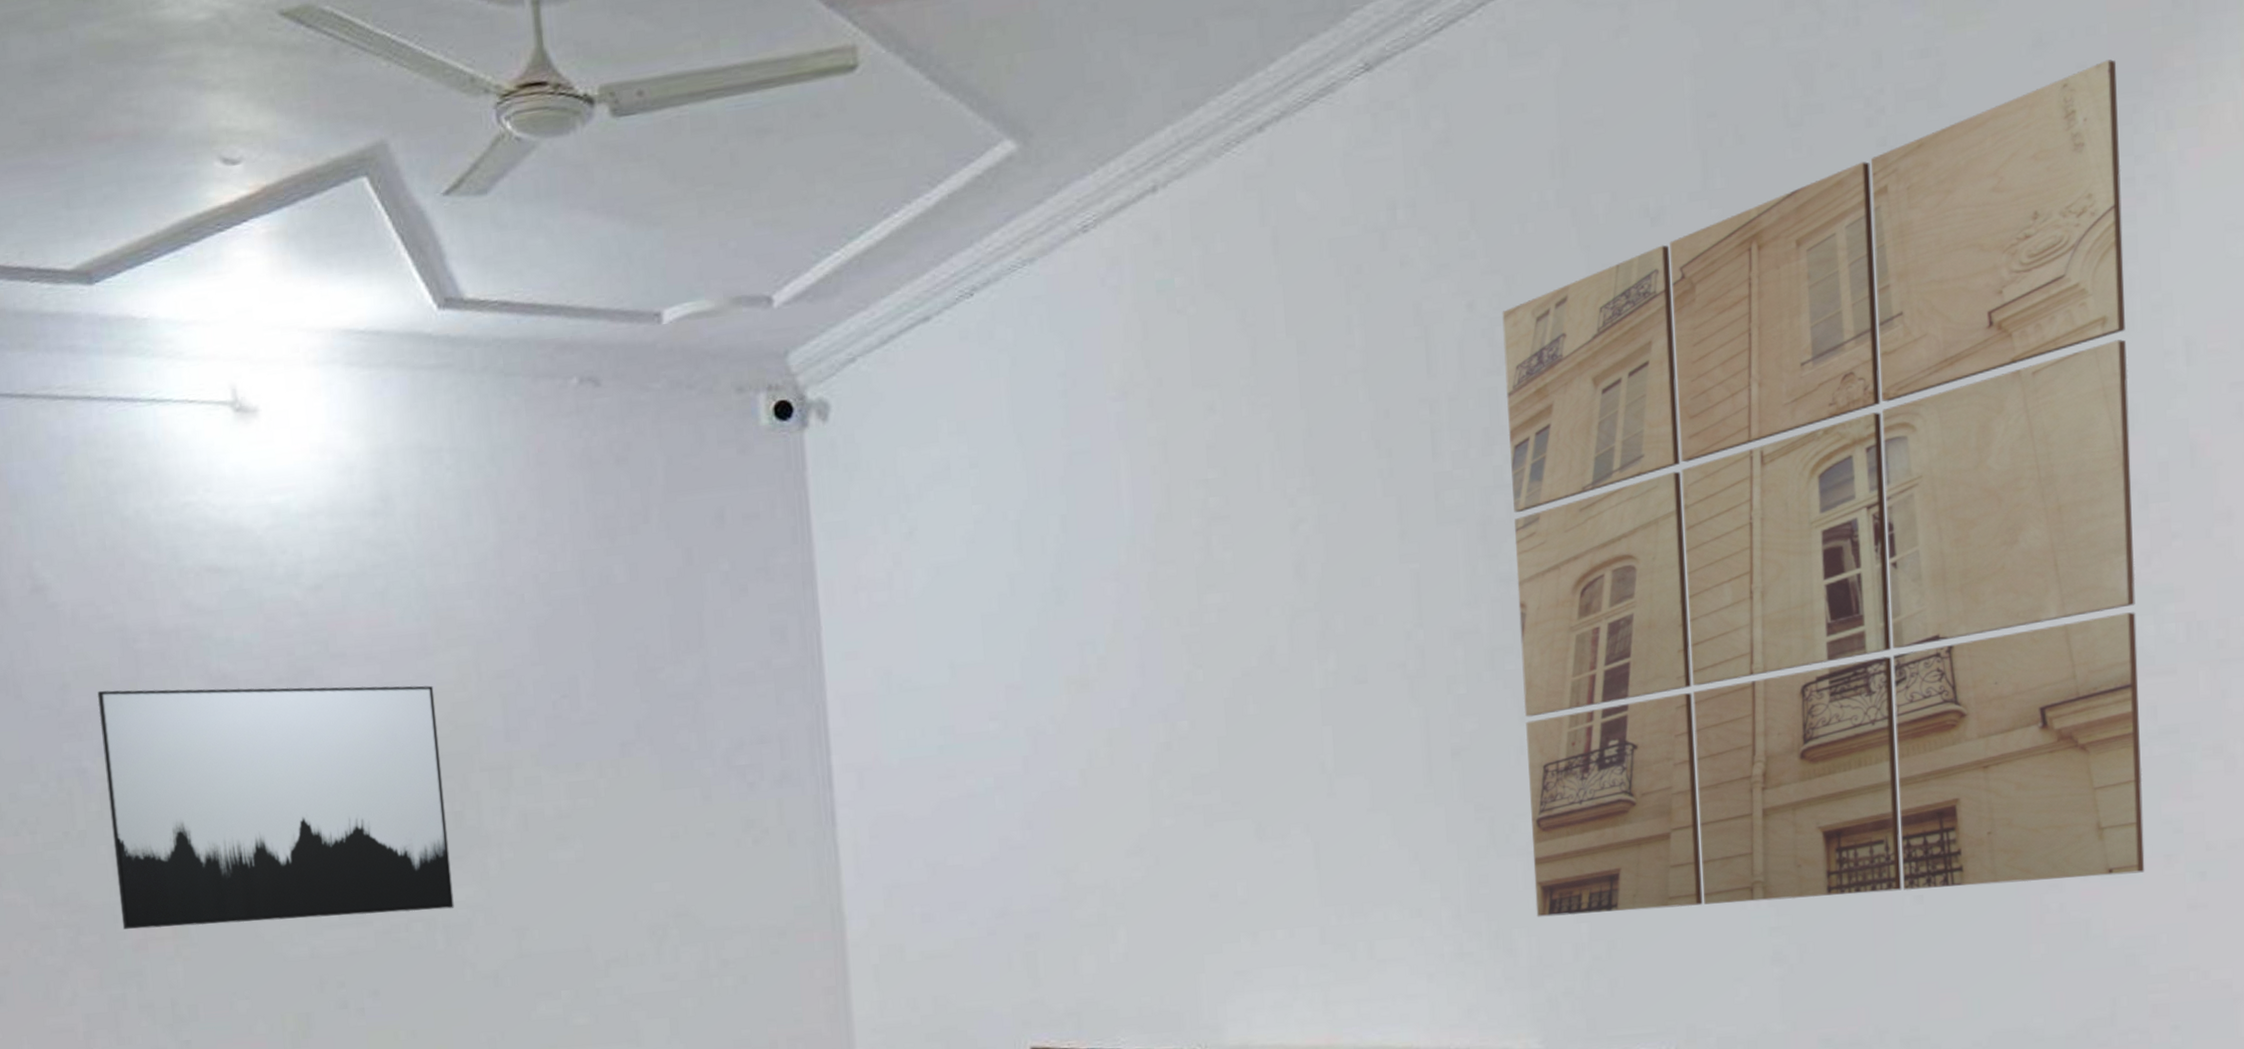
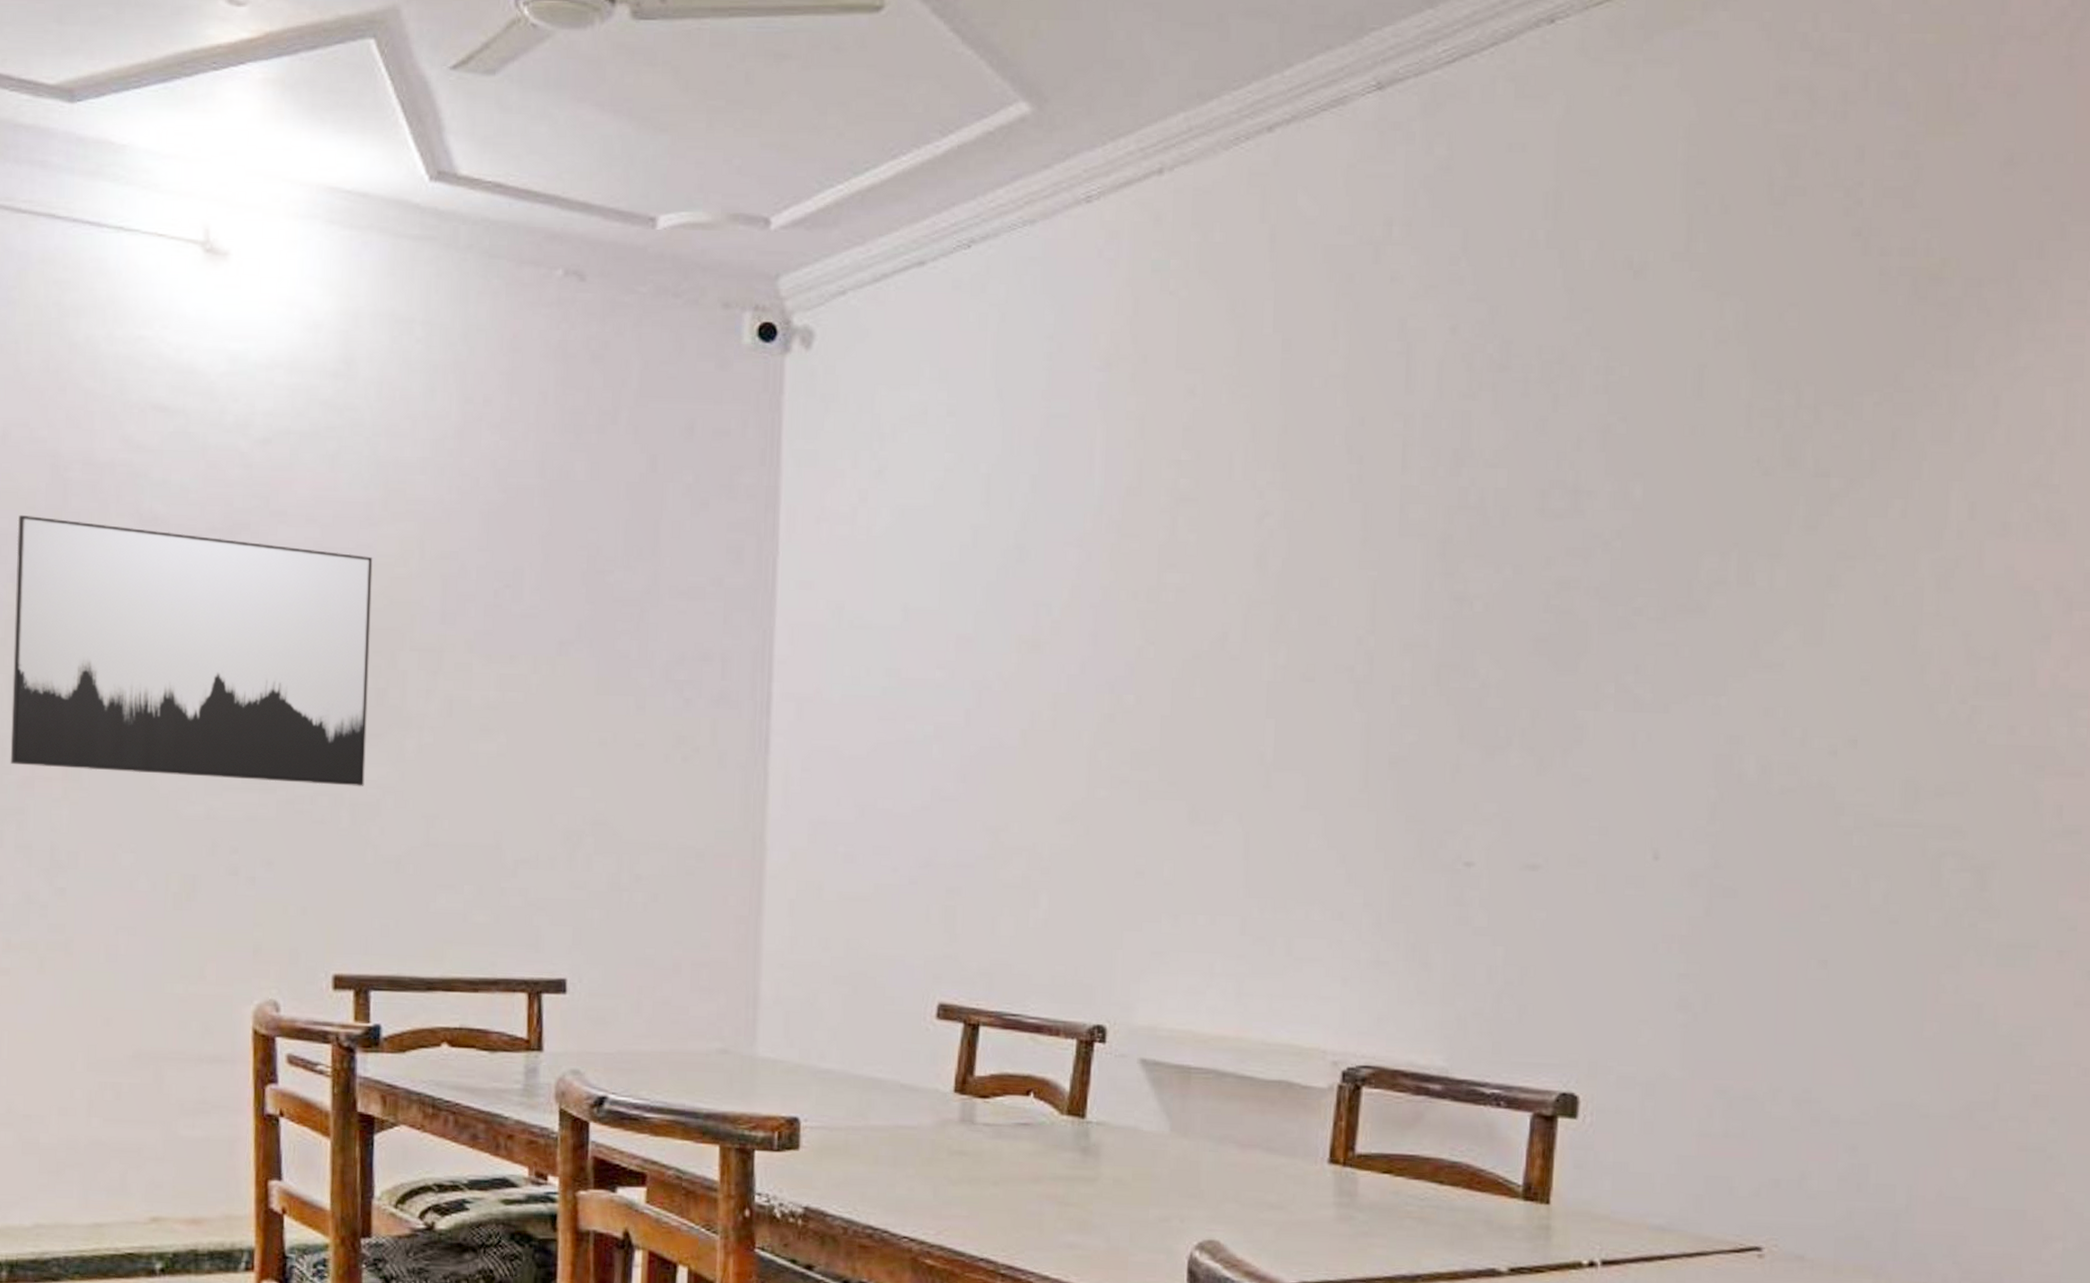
wall art: present [1502,59,2145,917] -> none [1454,187,2080,965]

